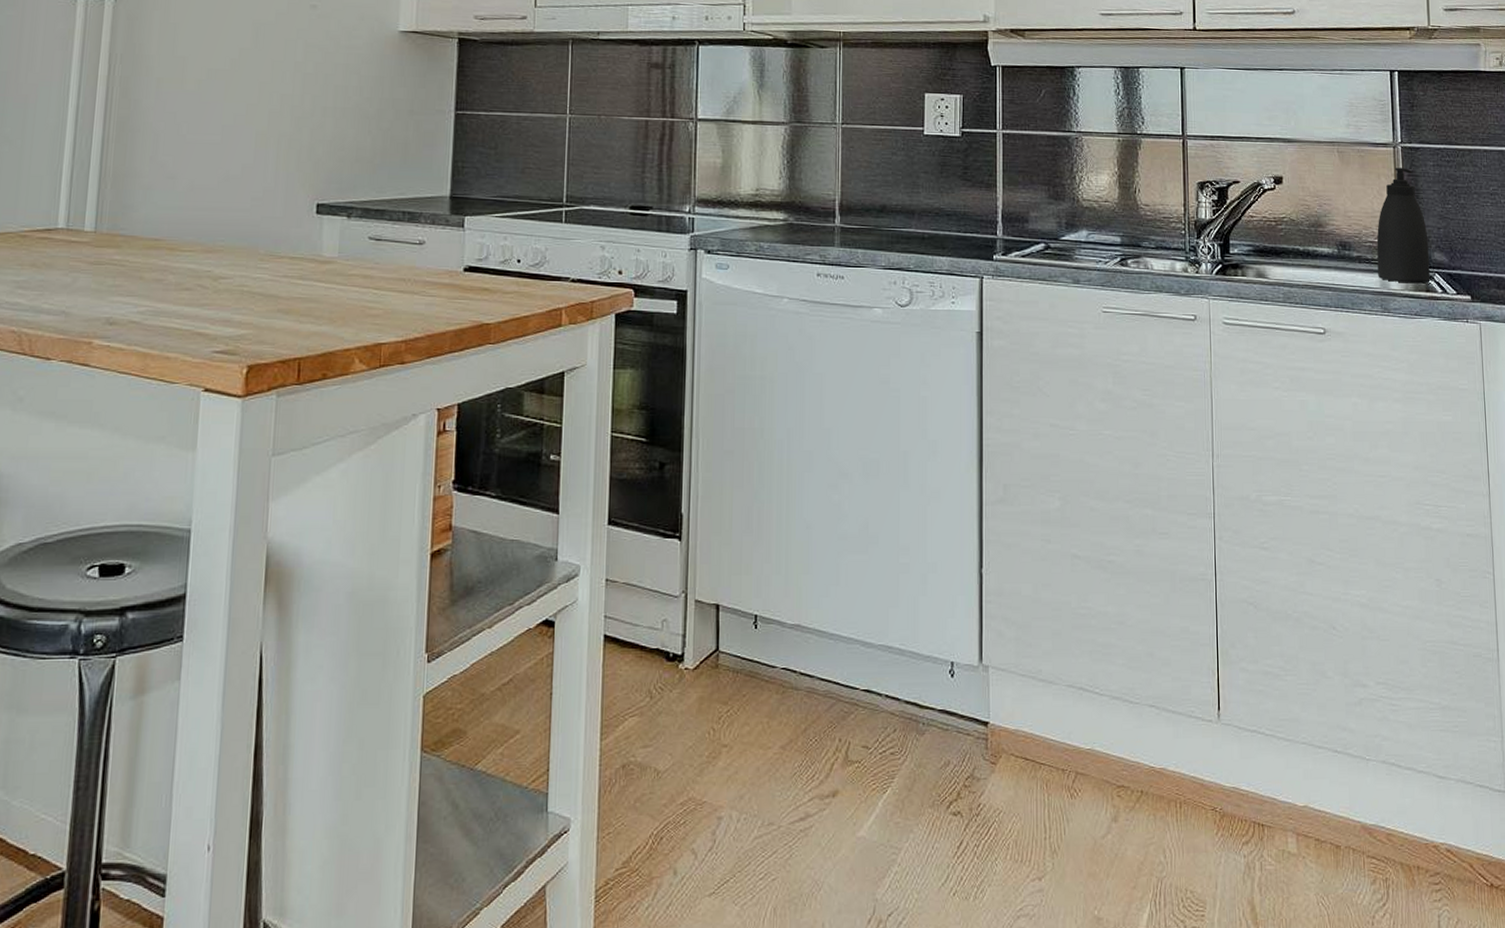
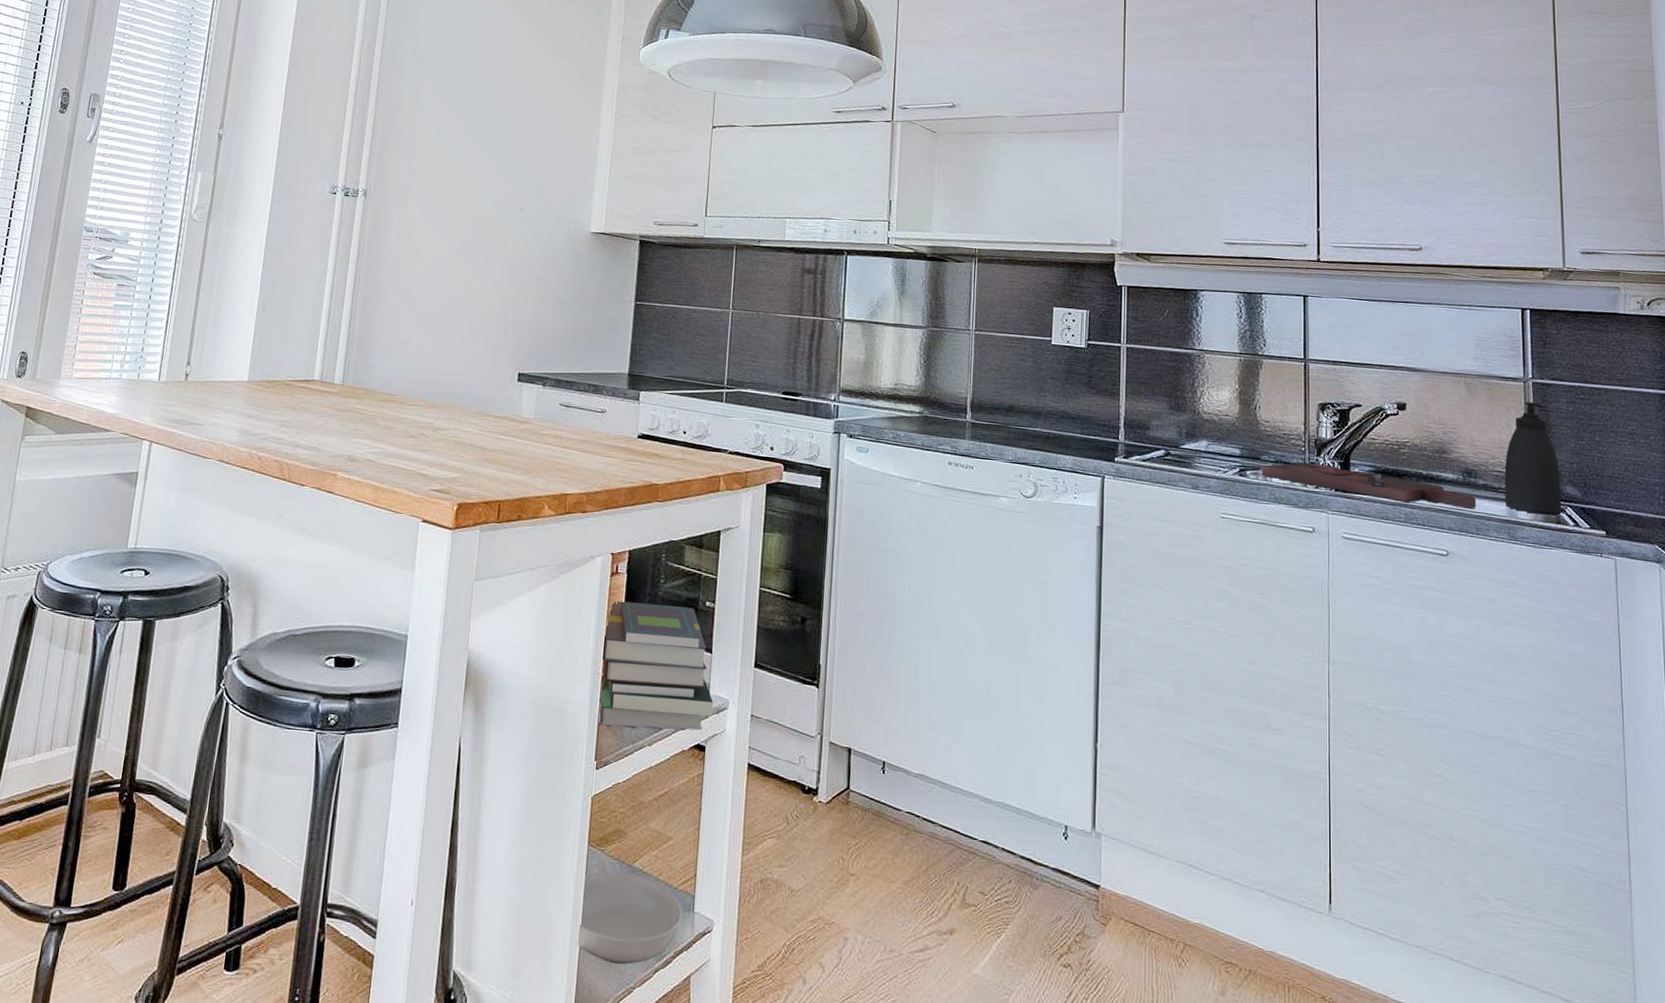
bowl: none [410,777,535,885] -> present [576,871,683,965]
books: none [425,463,563,612] -> present [595,600,714,731]
cutting board: none [1142,246,1351,283] -> present [1261,462,1477,509]

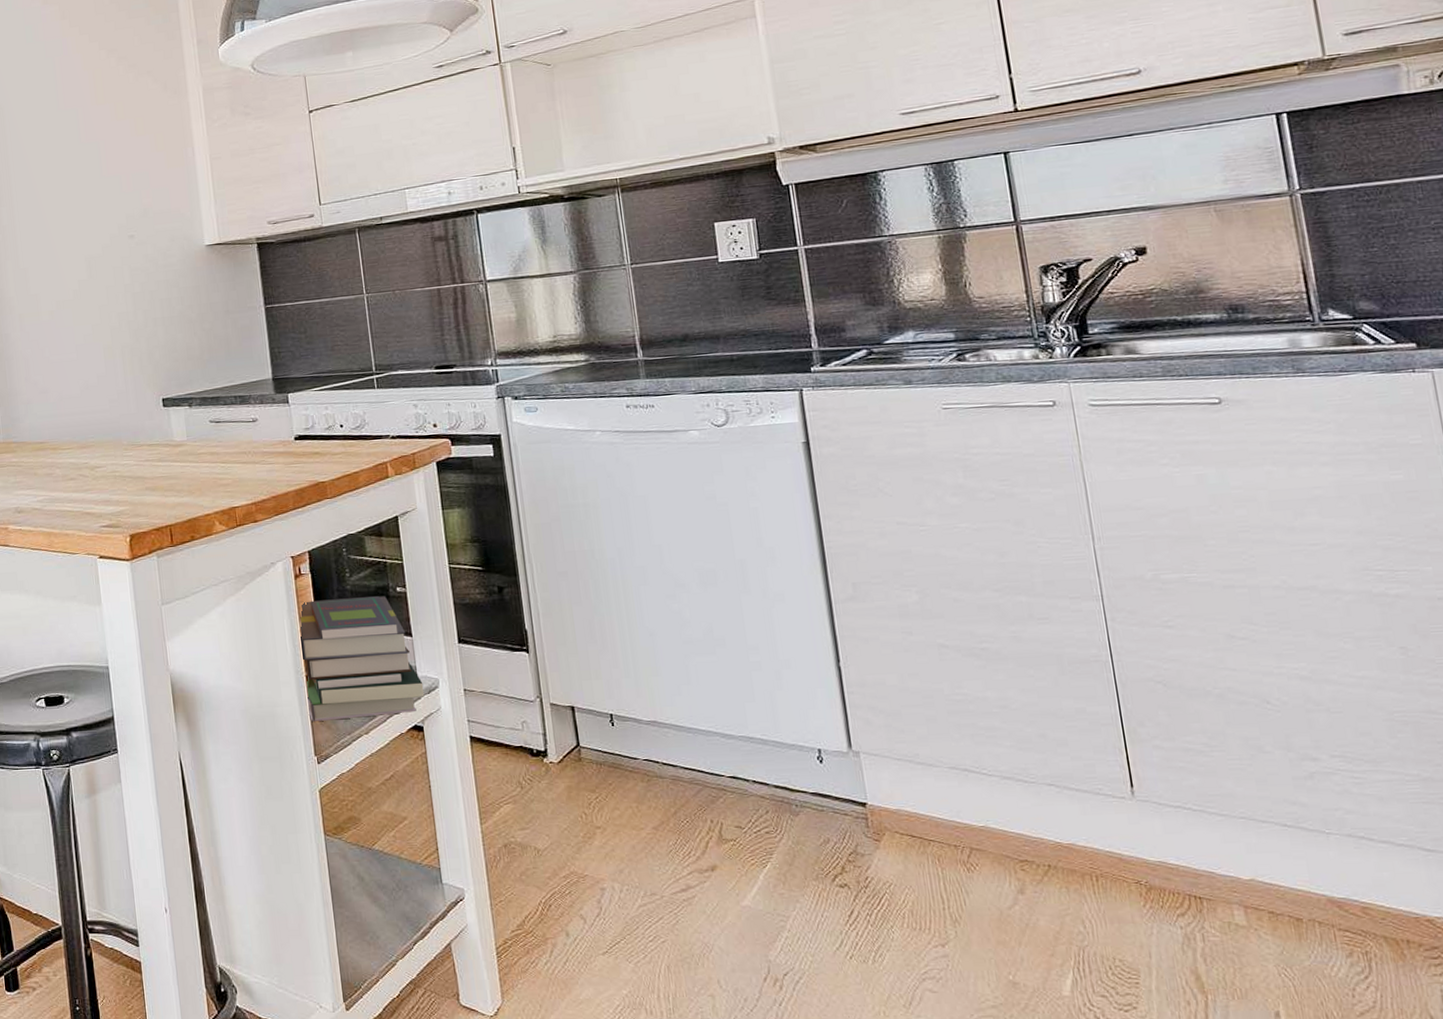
bowl: present [576,871,683,965] -> none [326,855,432,941]
cutting board: present [1261,462,1477,509] -> none [982,328,1249,357]
soap dispenser: present [1504,402,1562,516] -> none [1277,216,1357,340]

